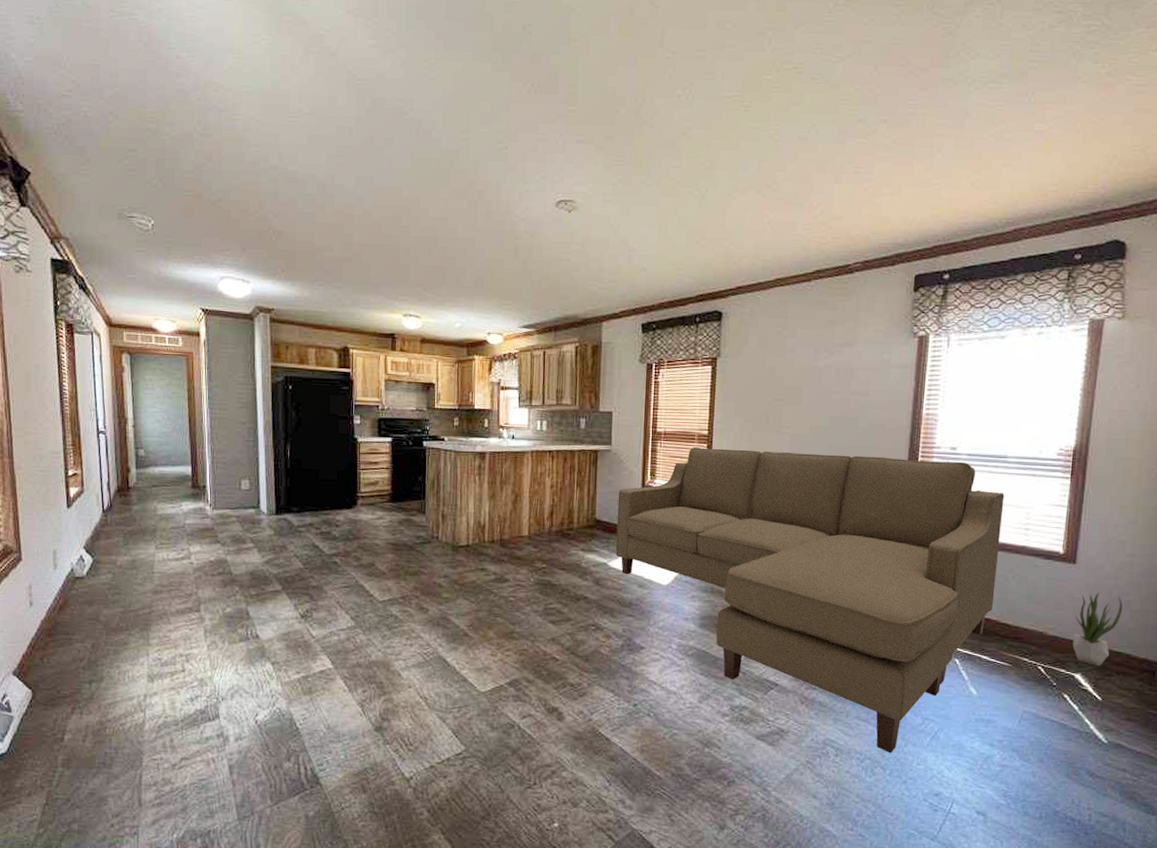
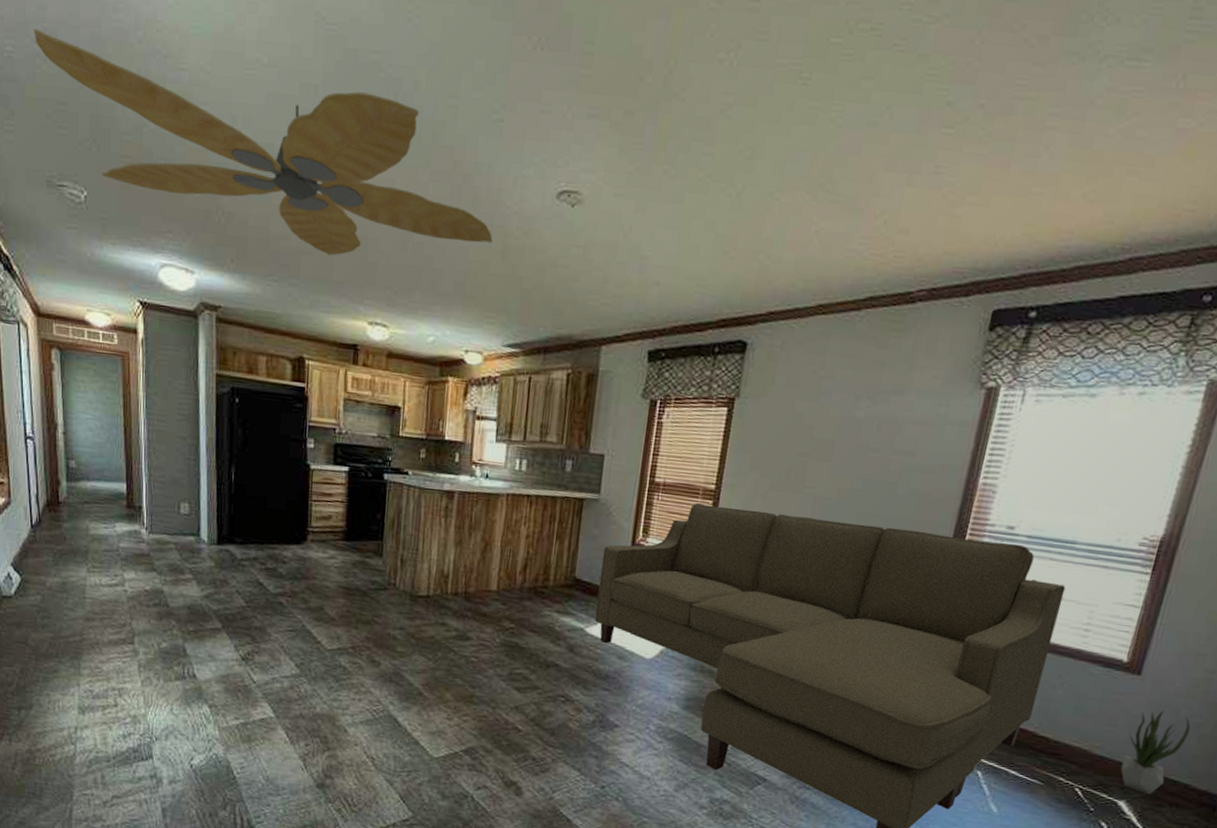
ceiling fan: none [107,93,506,262] -> present [33,29,493,256]

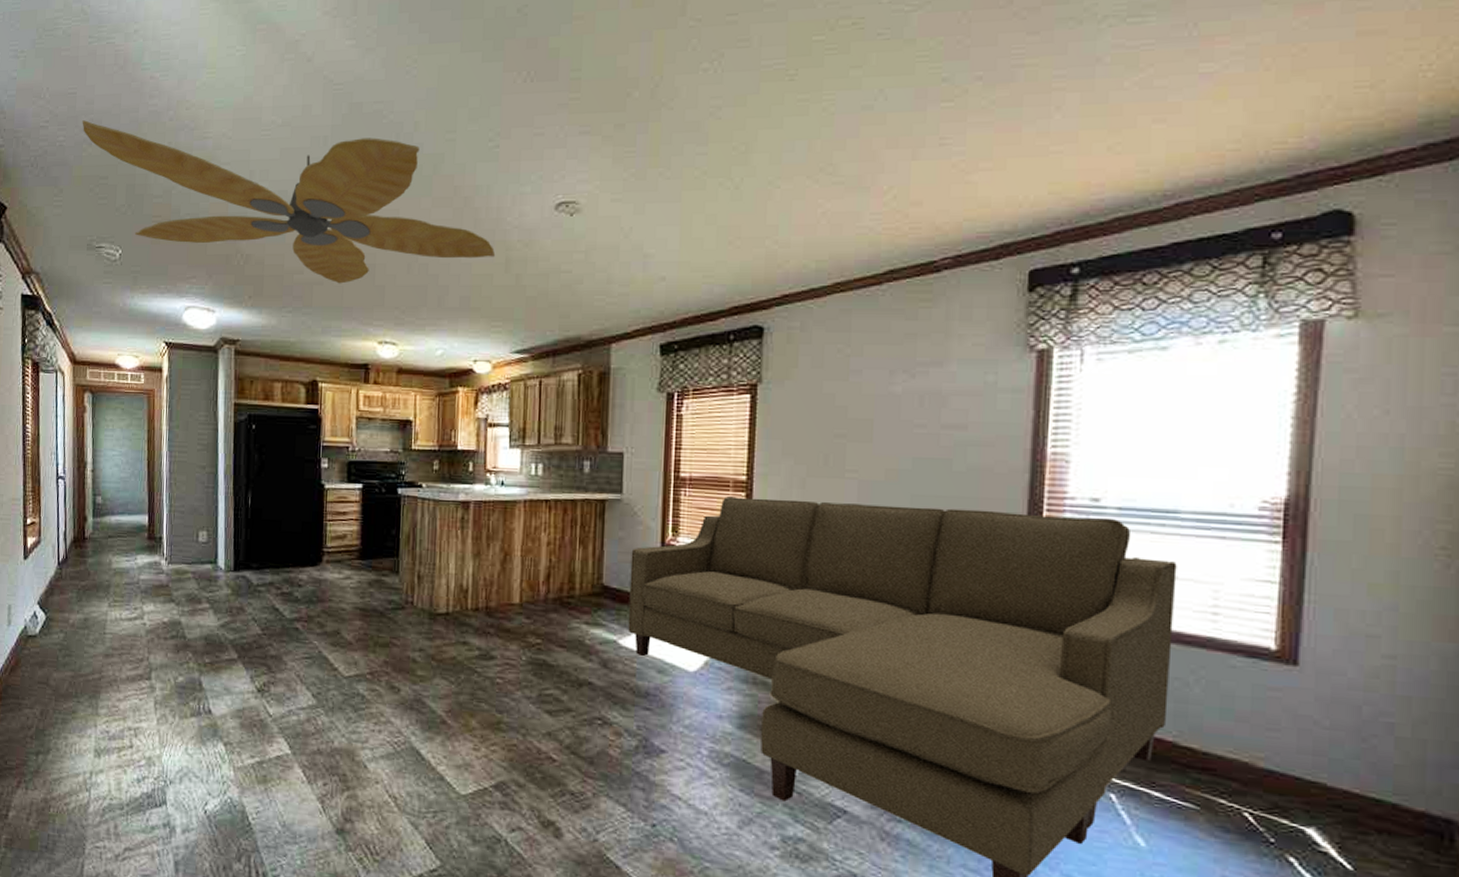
potted plant: present [1120,710,1191,794] -> none [1299,709,1380,818]

